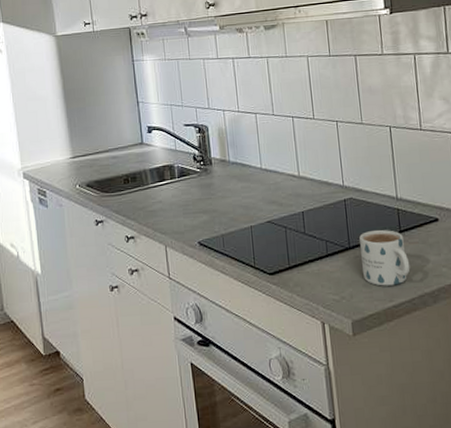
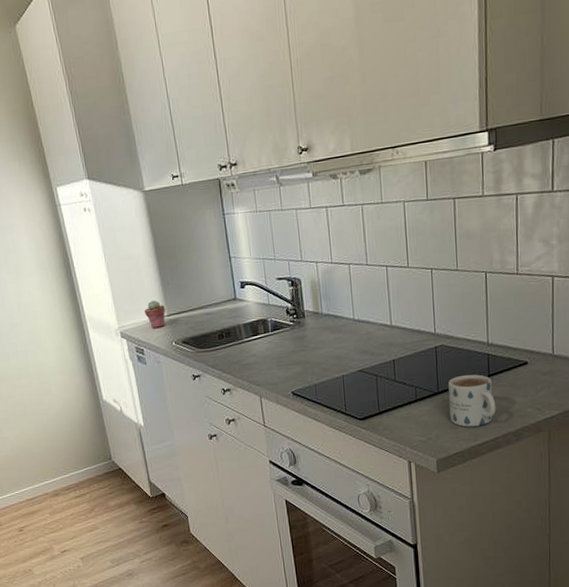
potted succulent: none [49,141,71,171] -> present [145,300,166,329]

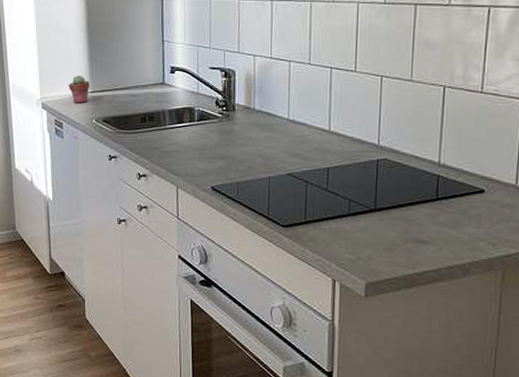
mug: present [448,374,496,427] -> none [386,194,442,253]

